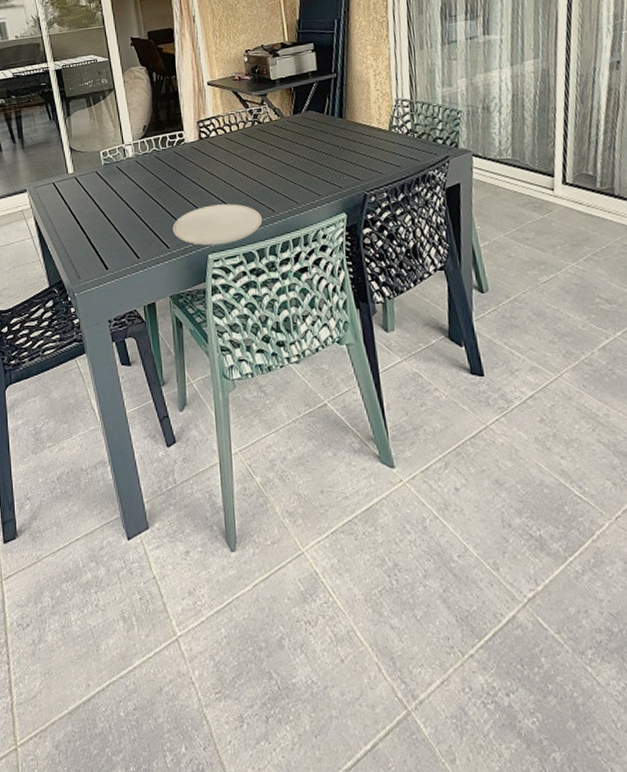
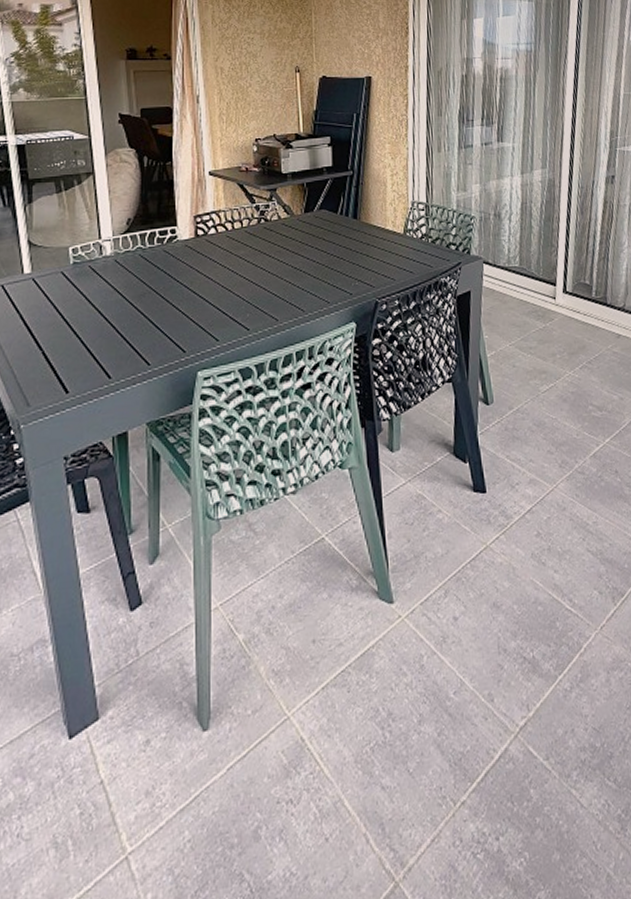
plate: present [172,204,263,246] -> none [156,312,264,361]

